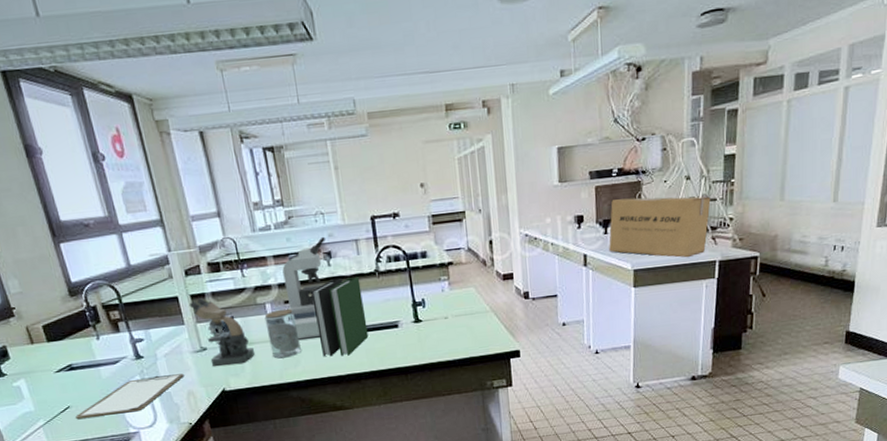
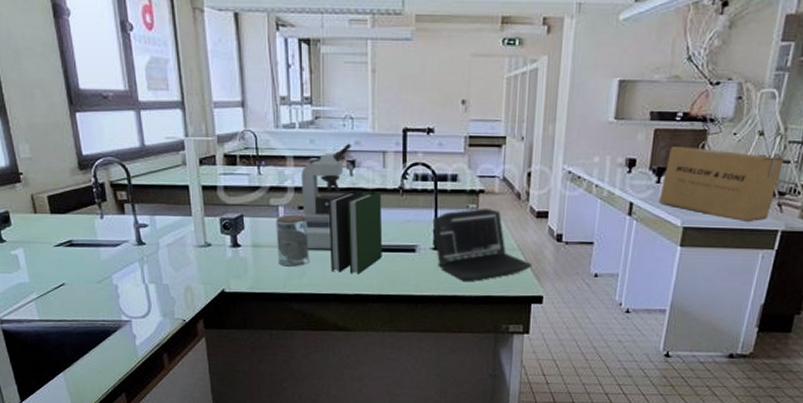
clipboard: present [75,373,184,419] -> none [69,265,184,300]
microscope: present [189,298,256,366] -> none [199,191,261,267]
laptop: none [409,277,506,347] -> present [432,208,533,281]

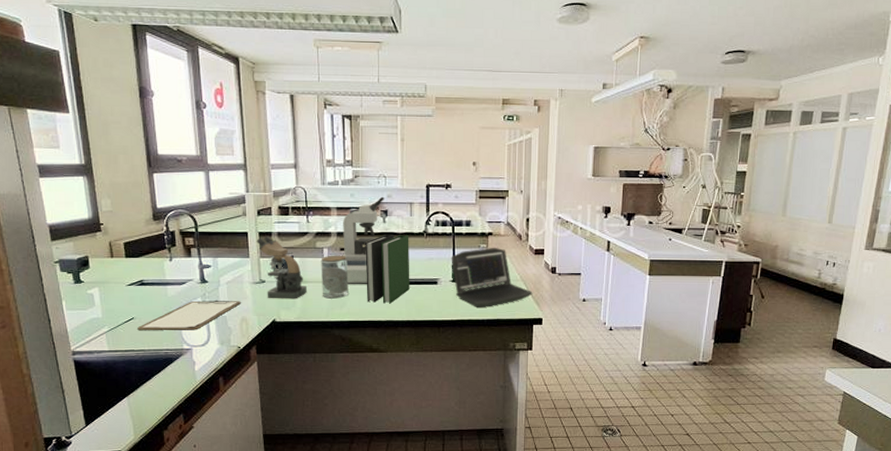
clipboard: none [69,265,184,300] -> present [137,300,241,330]
microscope: none [199,191,261,267] -> present [256,236,308,299]
box: present [659,147,784,223] -> none [630,197,722,256]

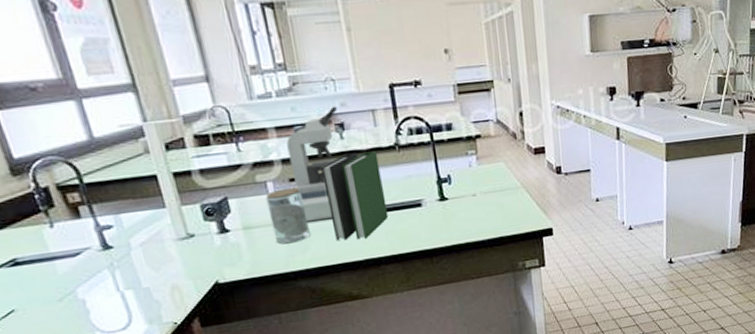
clipboard: present [137,300,241,330] -> none [22,265,167,325]
microscope: present [256,236,308,299] -> none [171,176,255,255]
laptop: present [451,247,533,307] -> none [434,152,538,227]

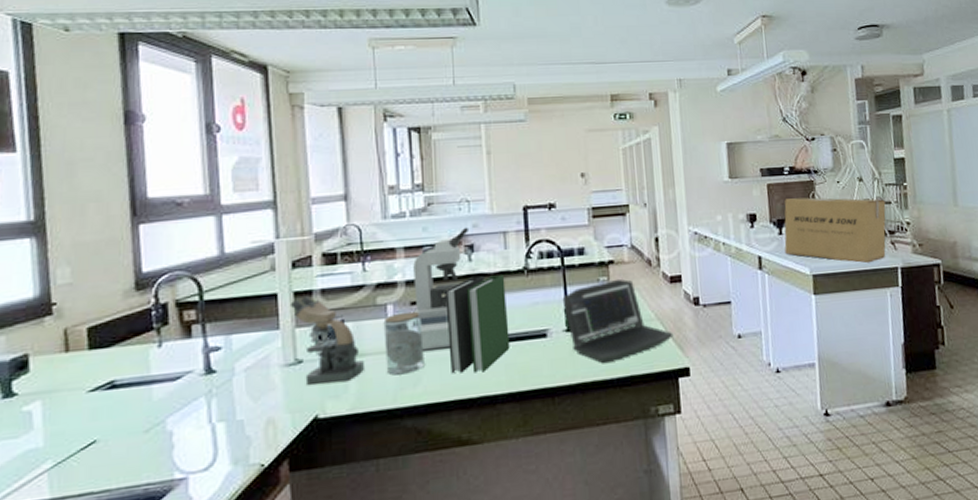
microscope: none [171,176,255,255] -> present [289,296,366,385]
laptop: none [434,152,538,227] -> present [562,279,674,363]
box: none [641,69,738,132] -> present [784,197,886,264]

